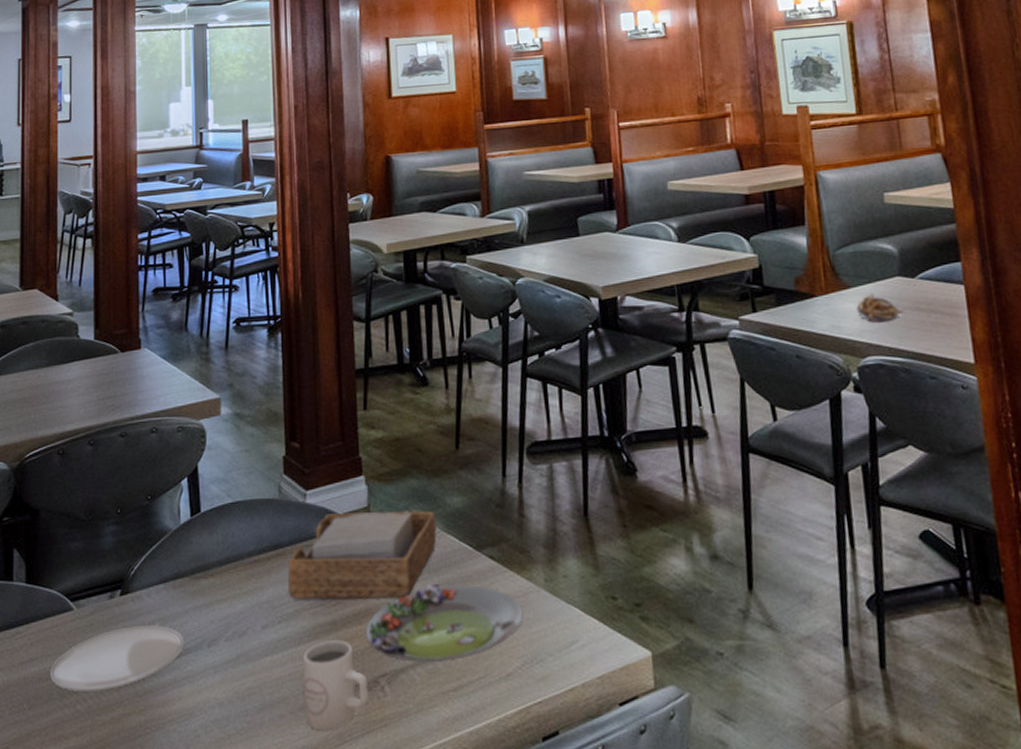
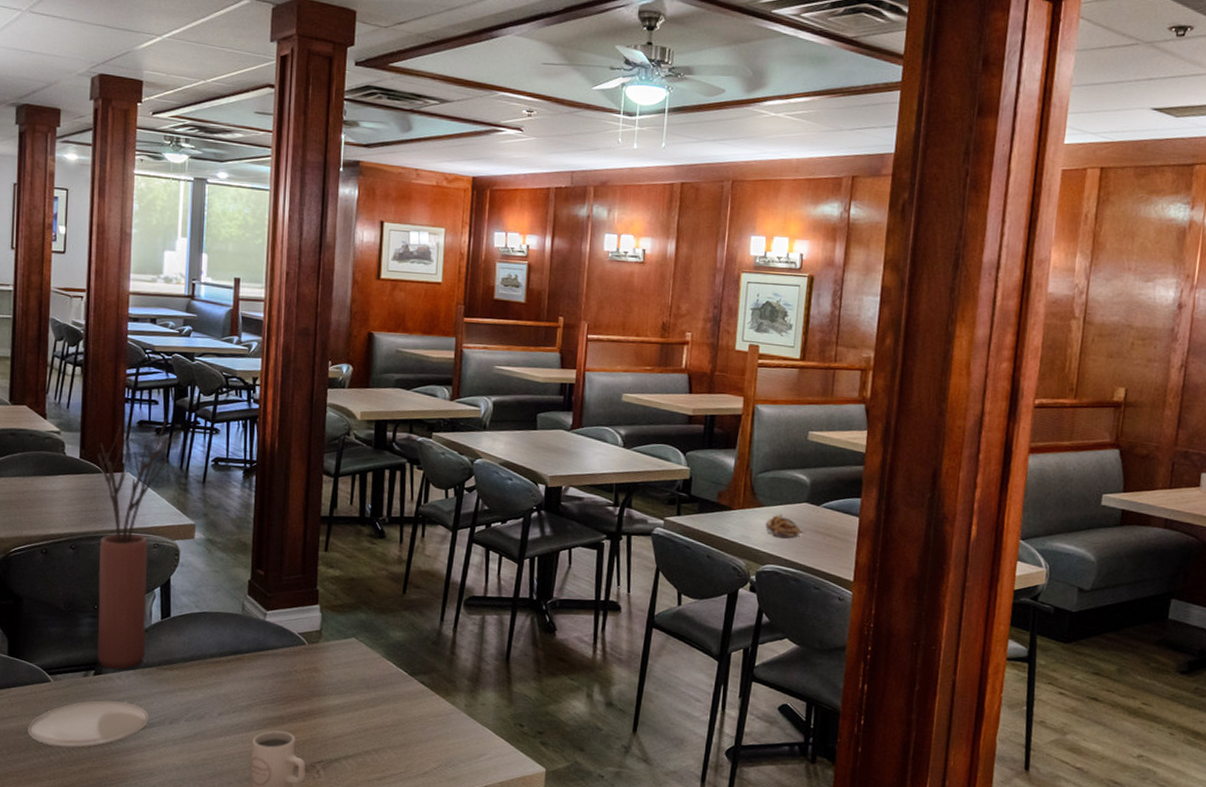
vase: none [113,281,193,586] -> present [97,418,175,670]
napkin holder: present [287,511,437,600] -> none [243,632,379,706]
salad plate: present [365,583,524,664] -> none [308,697,444,757]

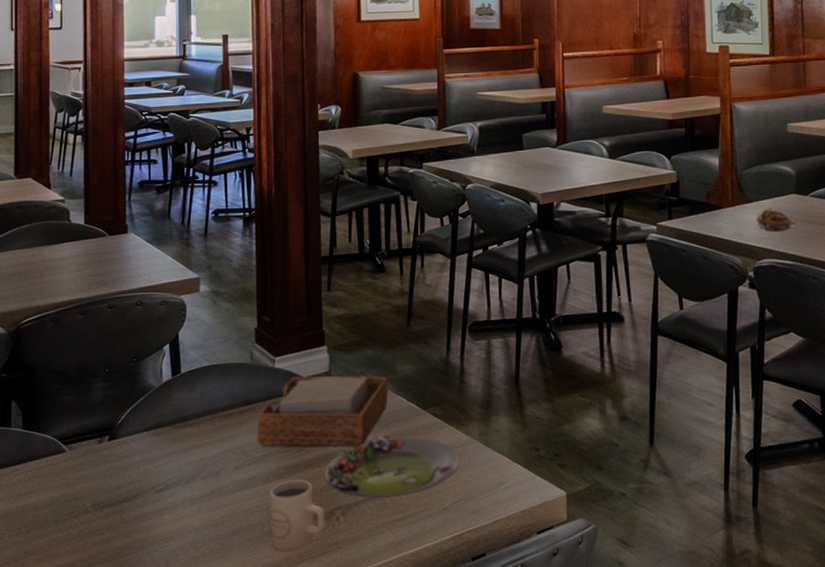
plate: present [28,700,149,748] -> none [46,465,166,520]
vase: present [97,418,175,670] -> none [101,176,175,433]
napkin holder: none [243,632,379,706] -> present [257,375,389,447]
salad plate: none [308,697,444,757] -> present [324,435,460,499]

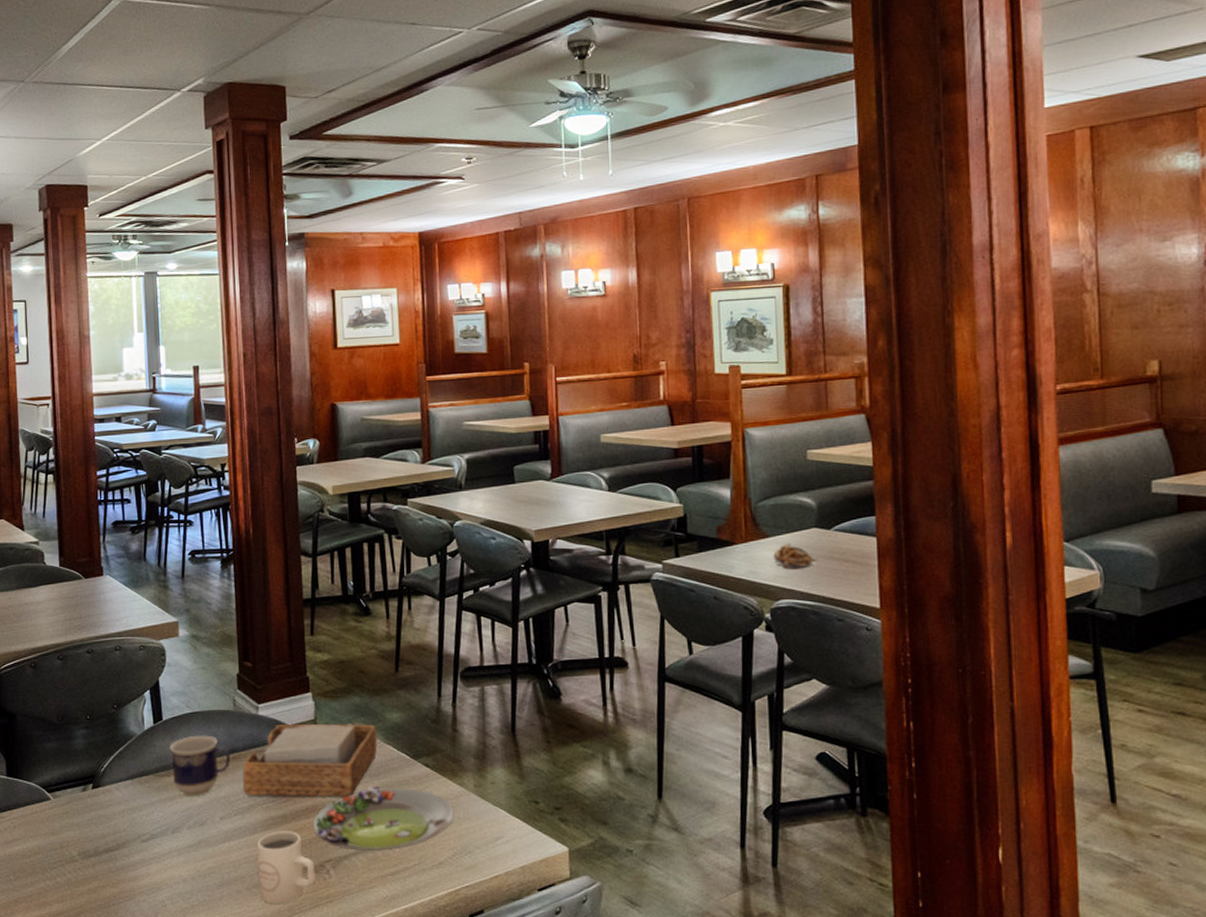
cup: none [187,387,247,447] -> present [169,735,231,796]

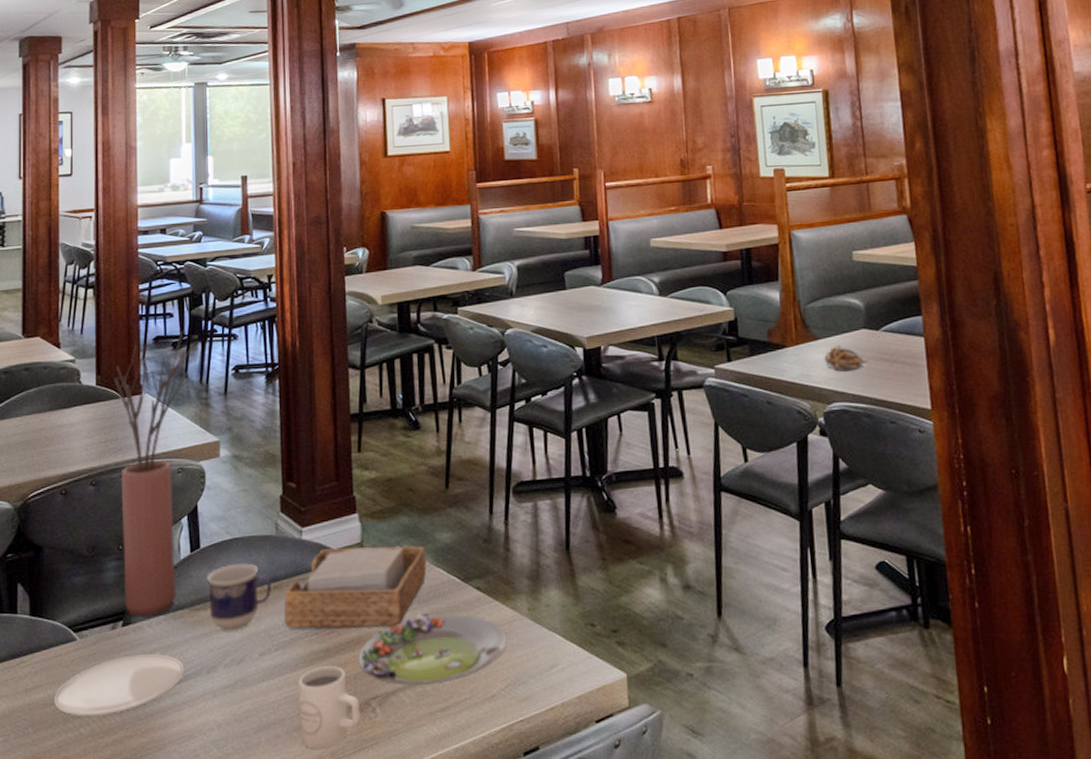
plate: none [32,813,151,868] -> present [54,653,185,717]
vase: none [76,516,150,781] -> present [114,330,193,617]

